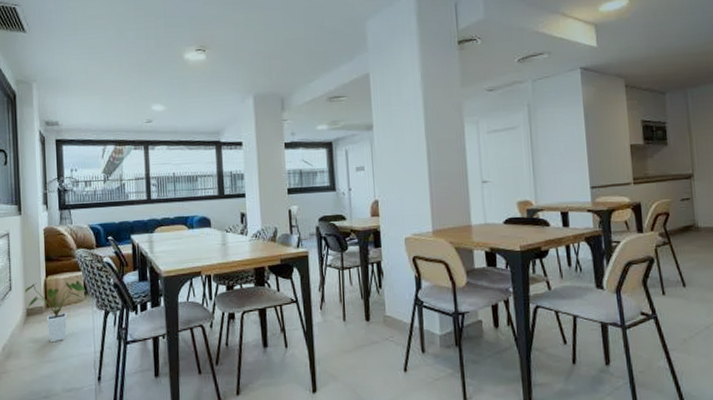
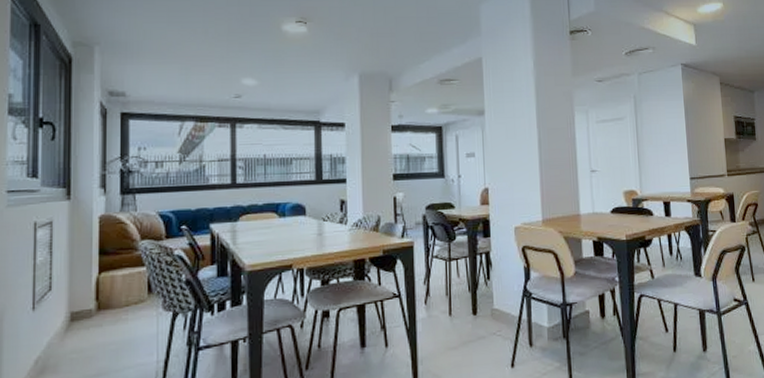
house plant: present [25,281,87,343] -> none [69,277,151,353]

